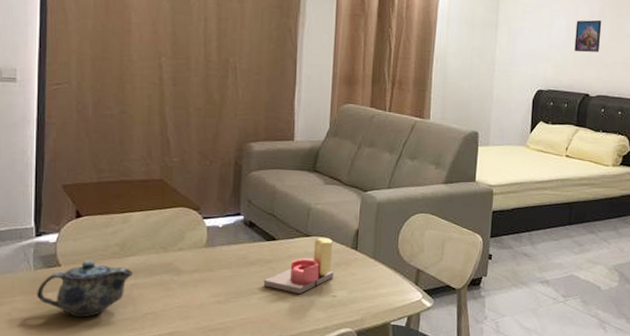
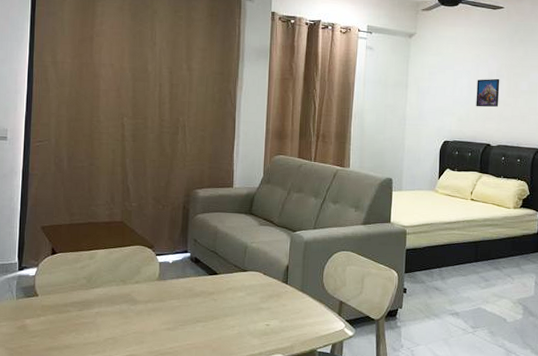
teapot: present [37,260,134,318] -> none [18,291,98,342]
candle: present [263,237,334,293] -> none [206,272,268,322]

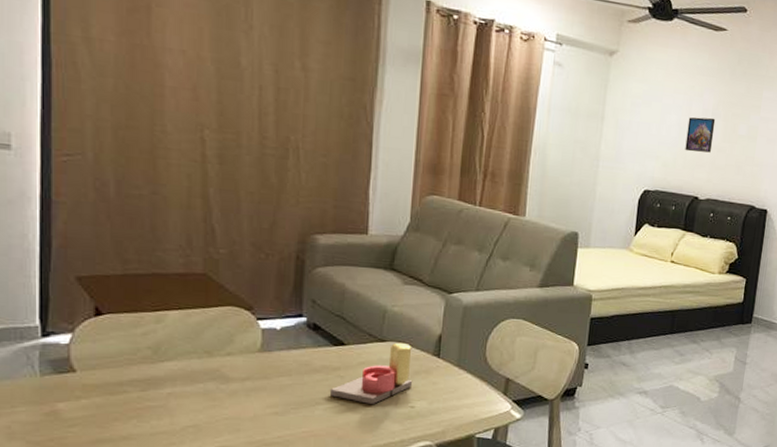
candle: none [206,272,268,322] -> present [329,342,413,404]

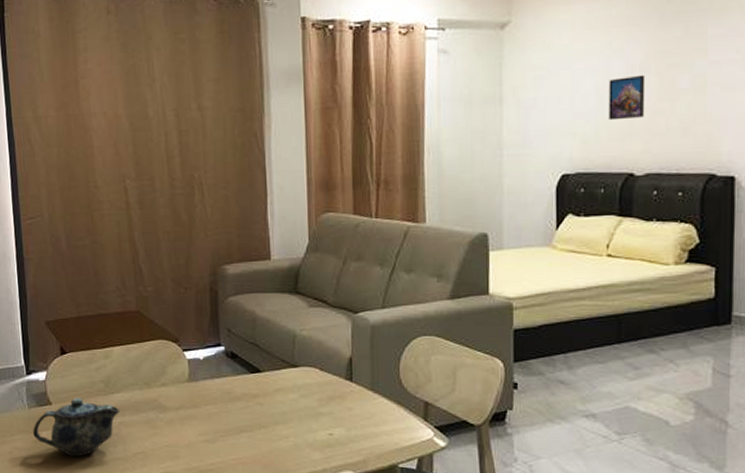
teapot: none [45,365,170,432] -> present [33,398,120,457]
candle: present [329,342,413,404] -> none [251,367,329,431]

